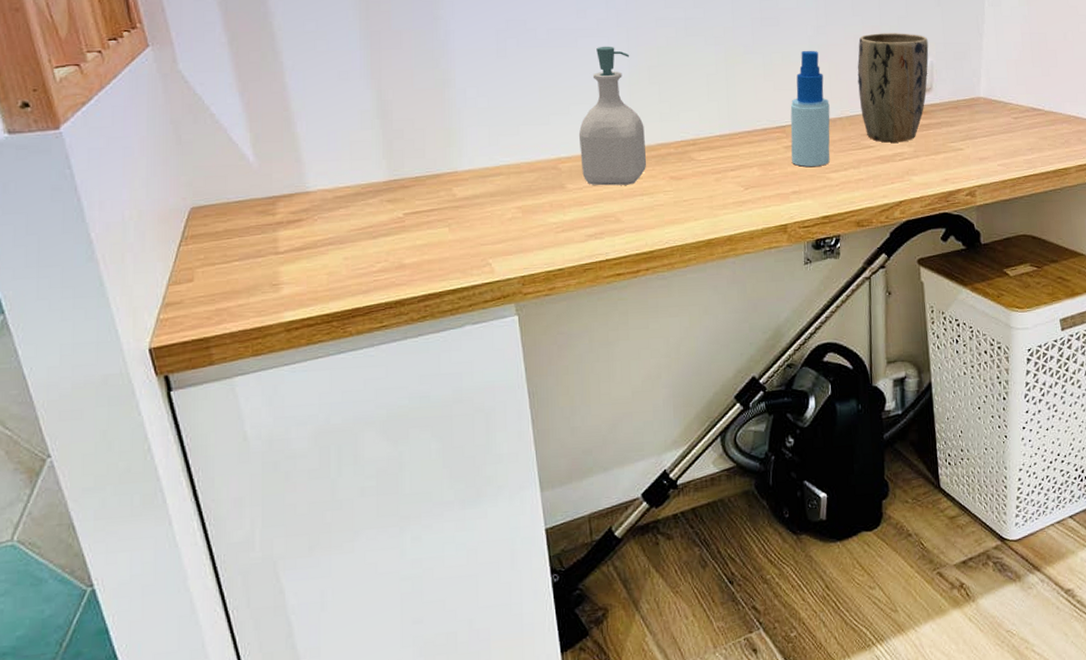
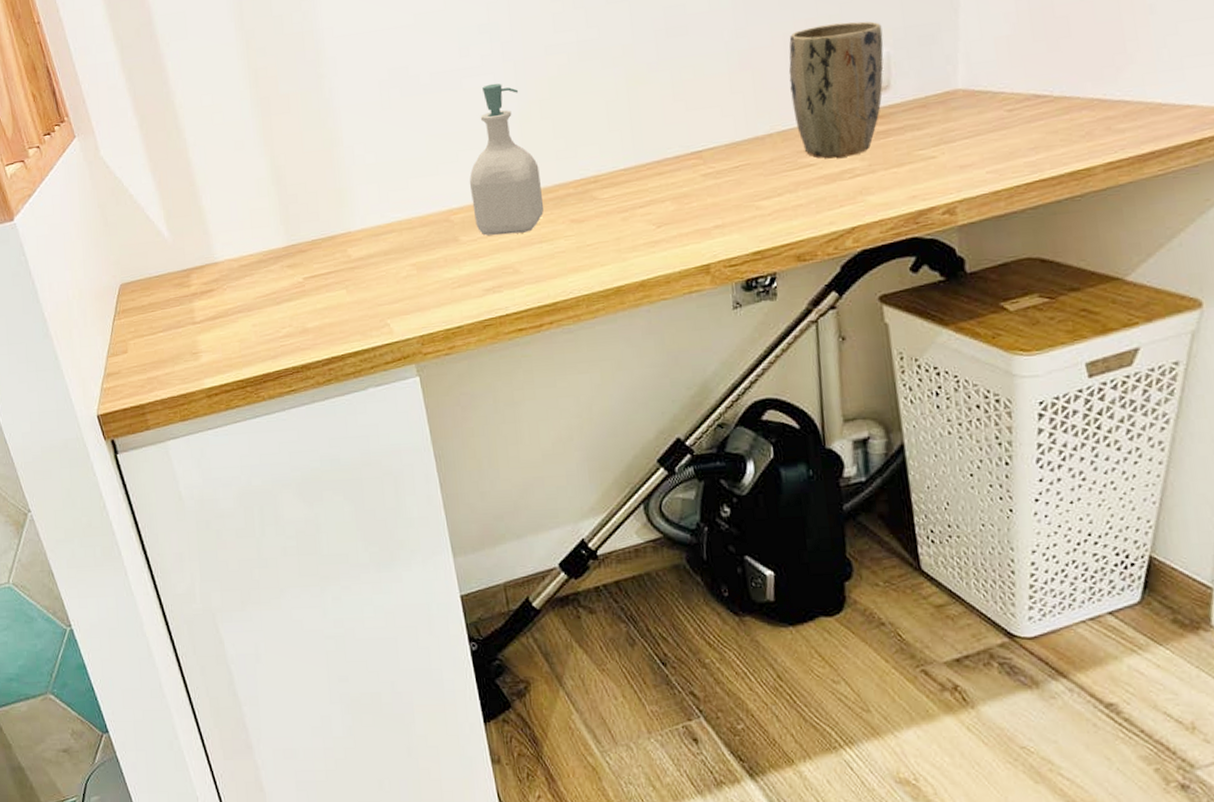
spray bottle: present [790,51,830,167] -> none [706,58,759,196]

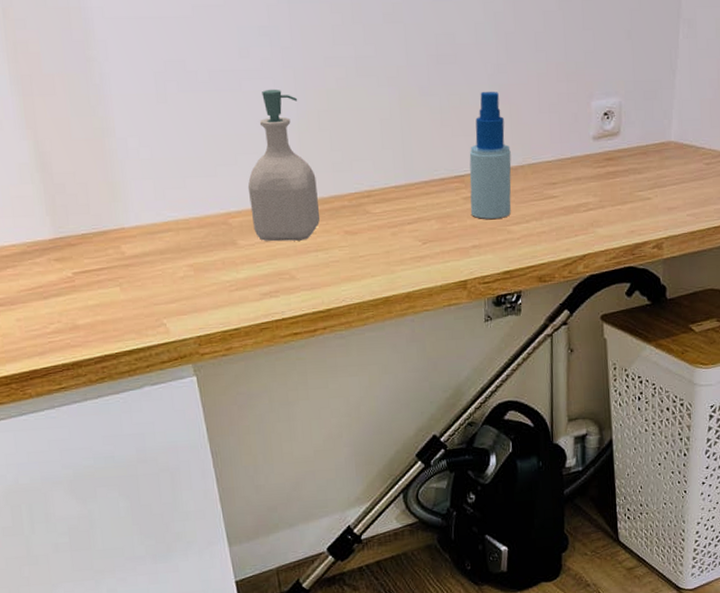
spray bottle: none [706,58,759,196] -> present [469,92,512,219]
plant pot: present [788,21,884,159] -> none [540,70,617,192]

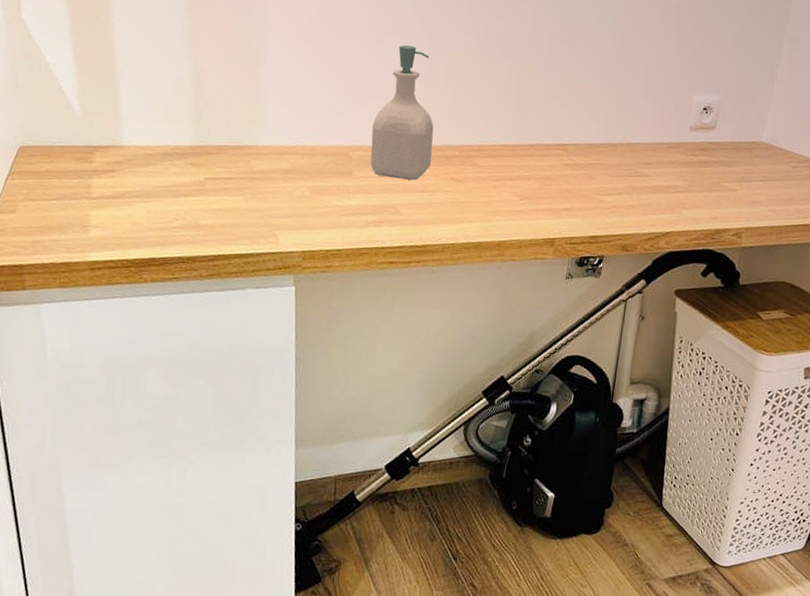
spray bottle: present [469,92,512,219] -> none [568,74,613,188]

